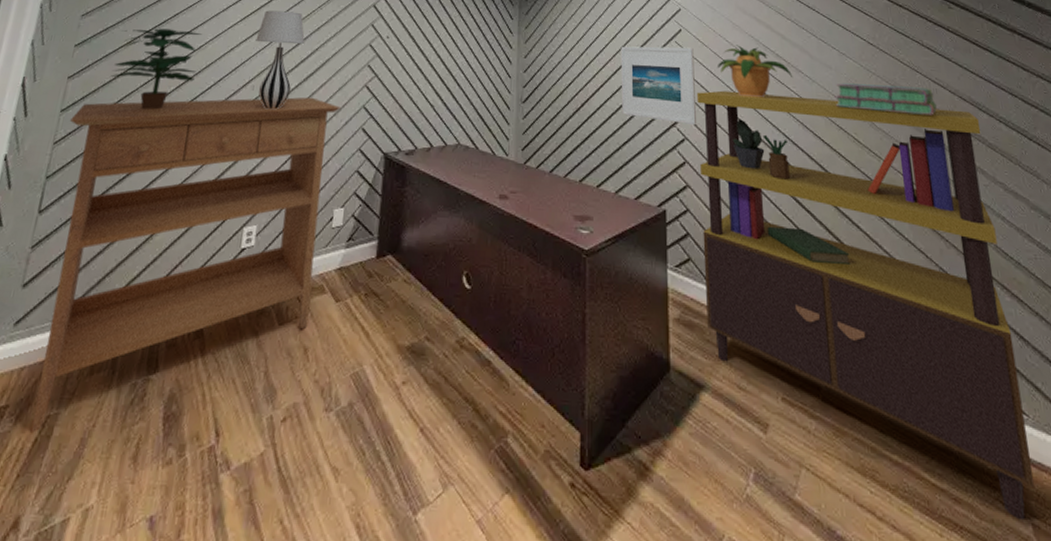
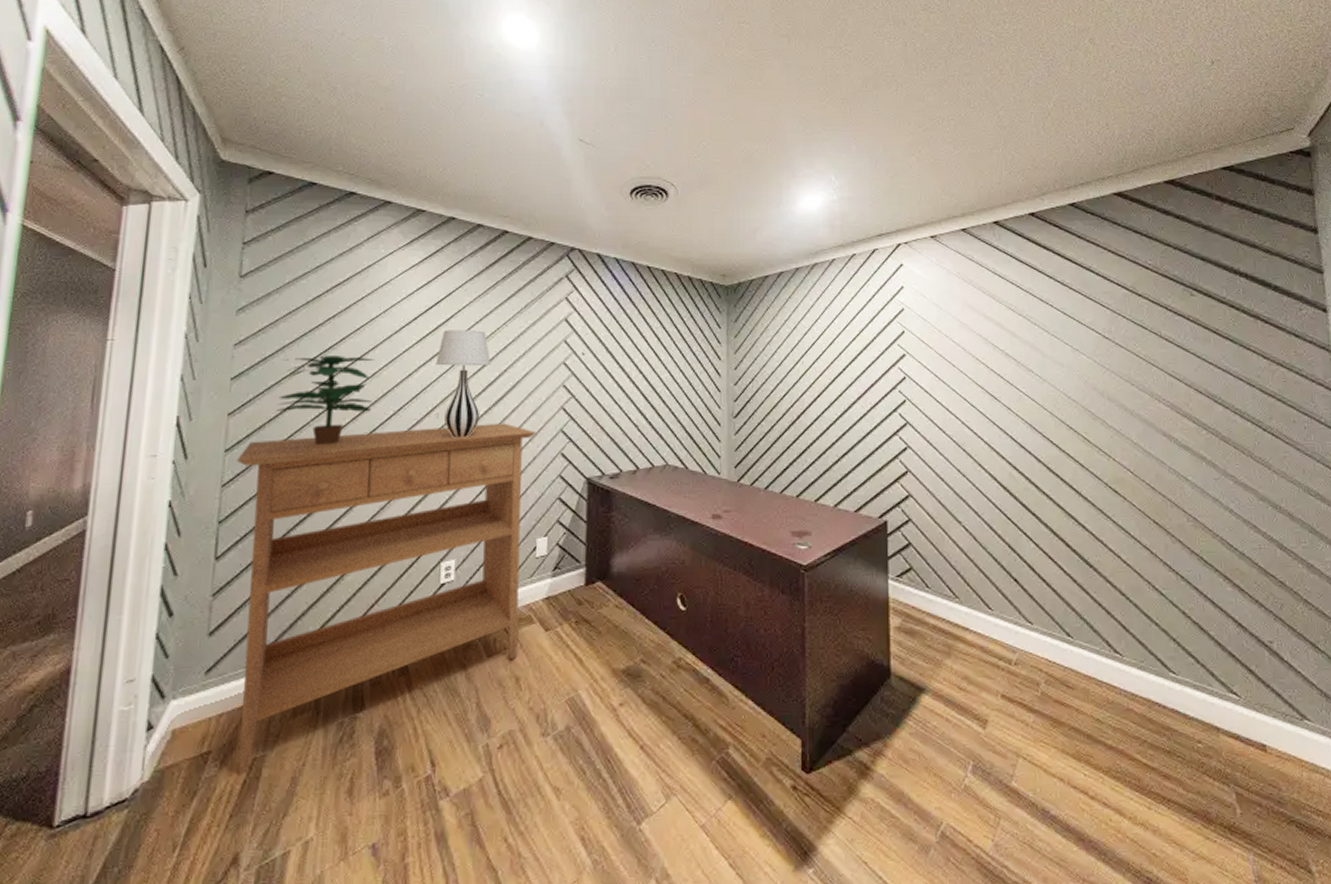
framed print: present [620,46,696,126] -> none [839,350,919,433]
bookcase: present [696,90,1036,521] -> none [920,394,1242,790]
potted plant: present [717,45,793,98] -> none [942,345,1023,401]
stack of books: present [834,83,937,115] -> none [1065,381,1171,410]

